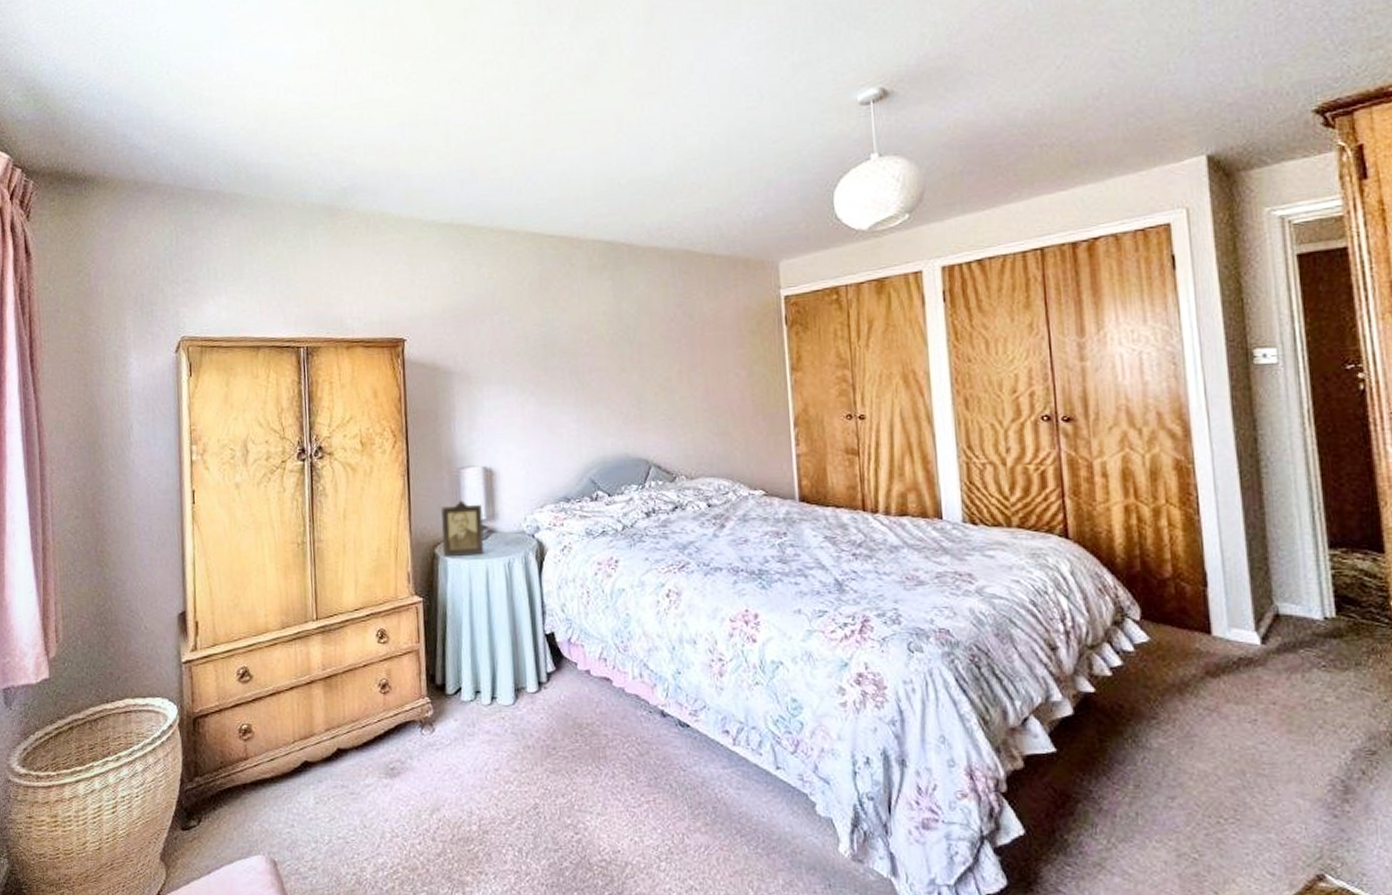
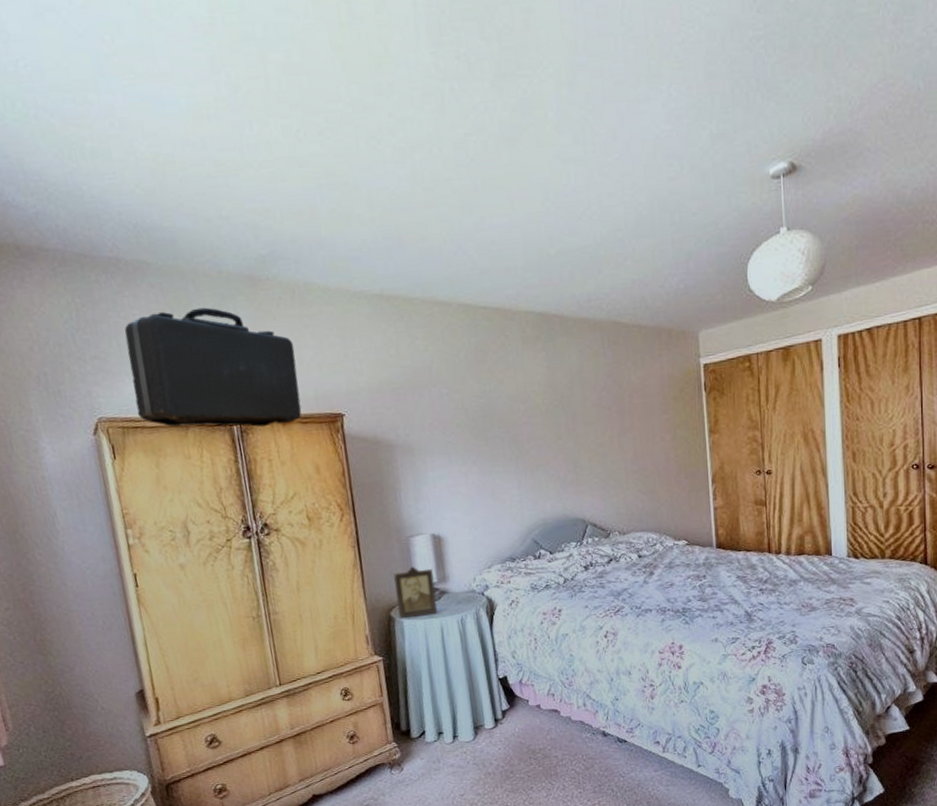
suitcase: none [214,235,366,349] -> present [124,307,302,427]

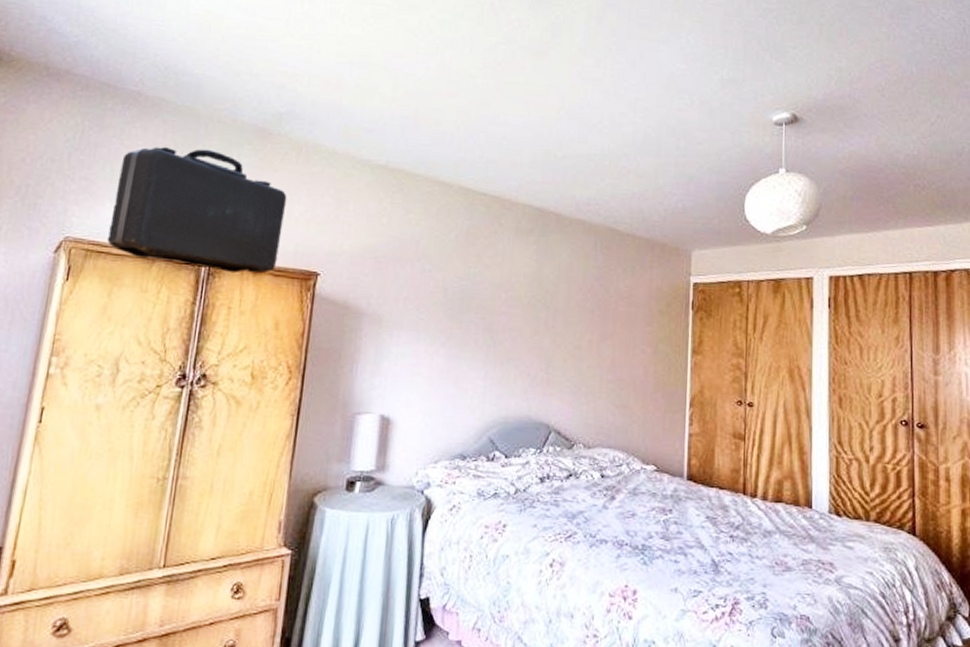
photo frame: present [393,566,438,618] -> none [322,447,373,508]

